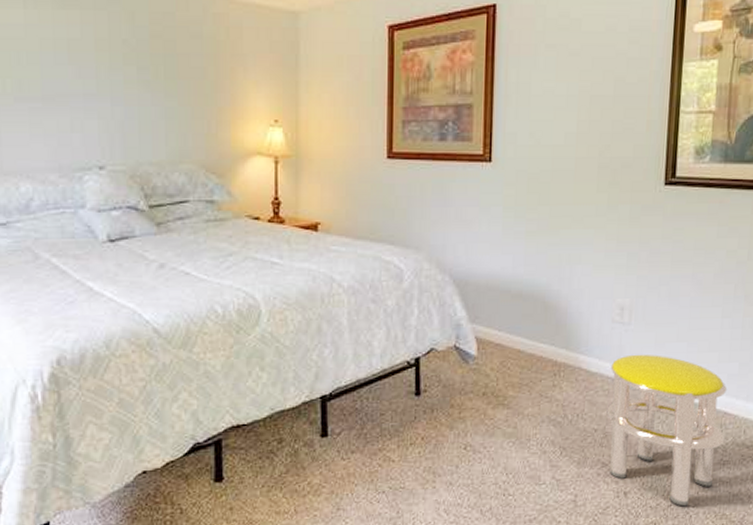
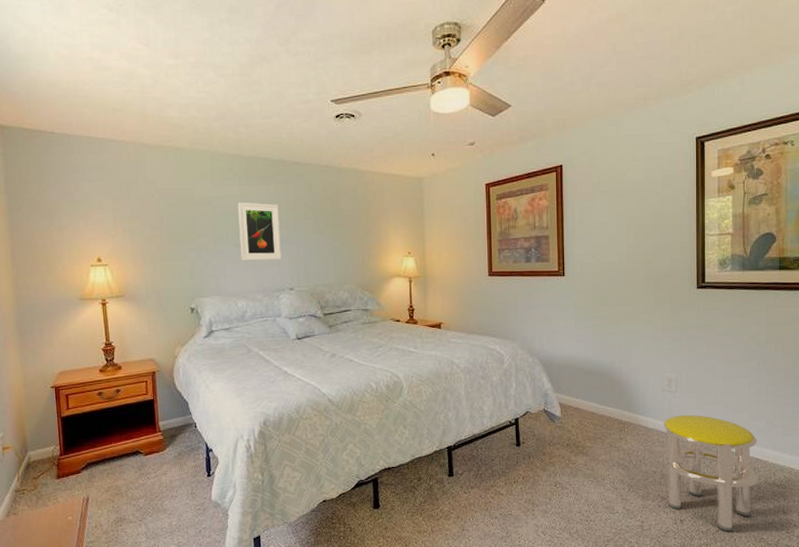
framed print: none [21,34,87,125] -> present [238,202,282,261]

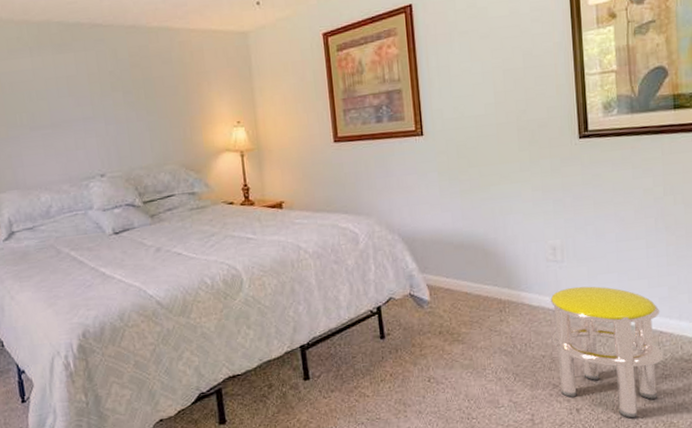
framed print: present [238,202,282,261] -> none [30,76,88,147]

